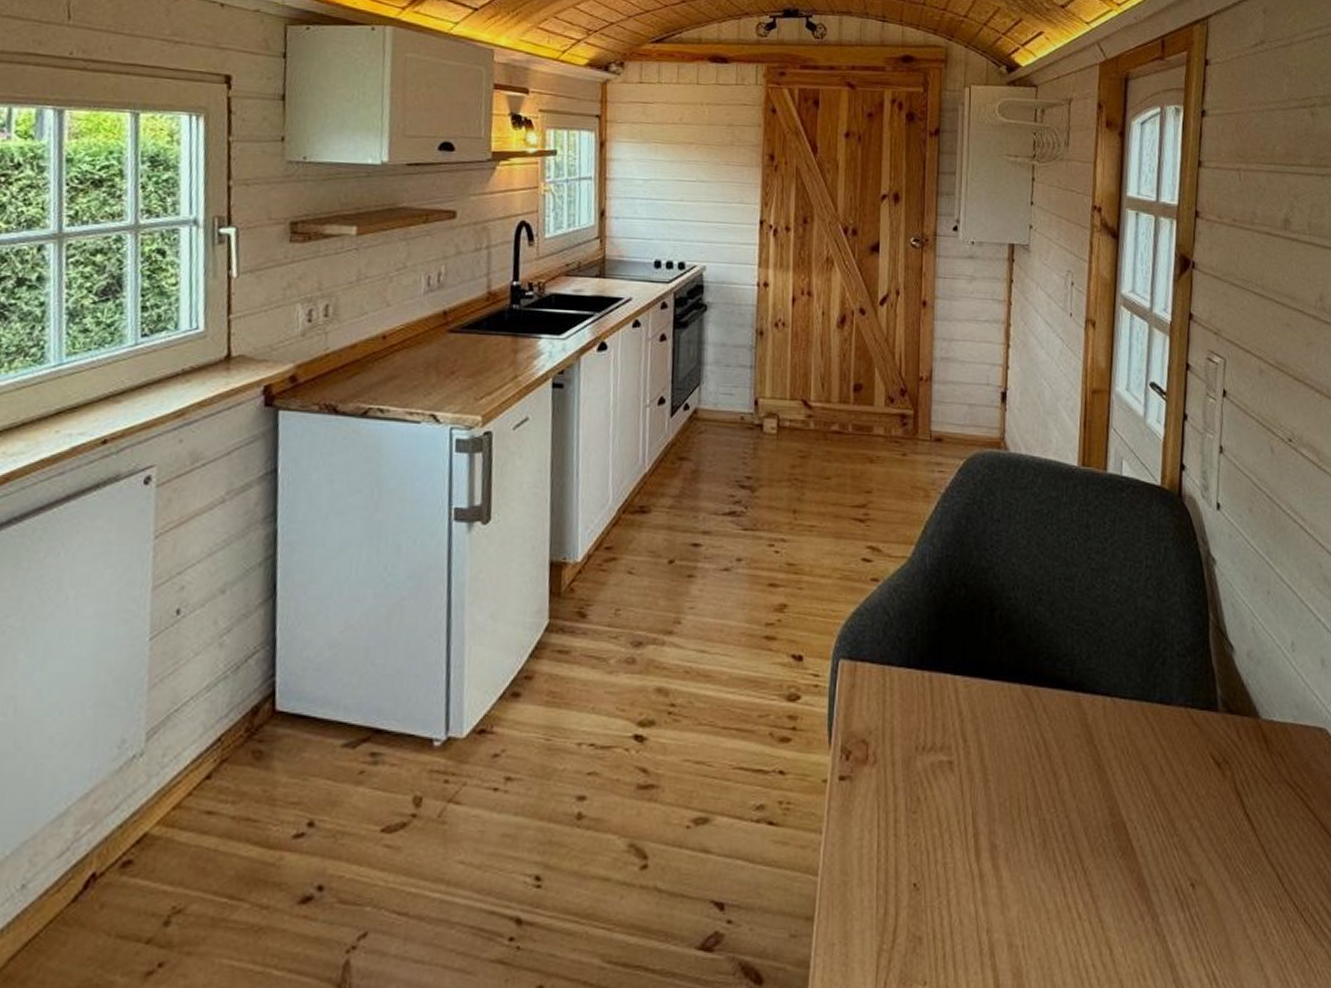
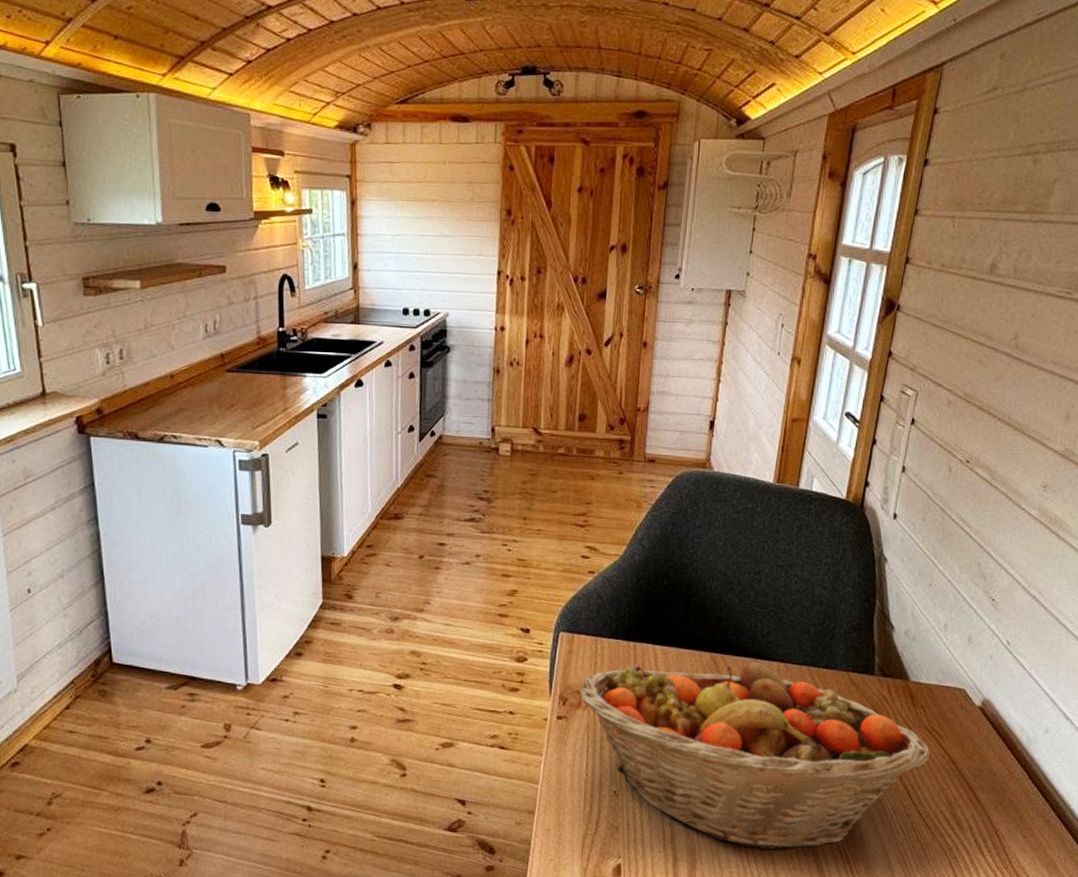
fruit basket: none [866,695,1297,966] -> present [579,661,930,850]

